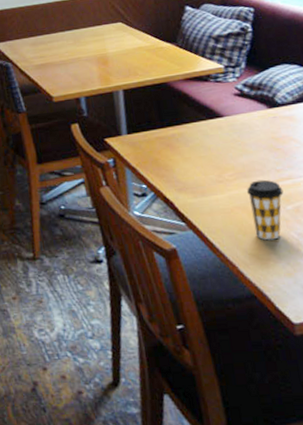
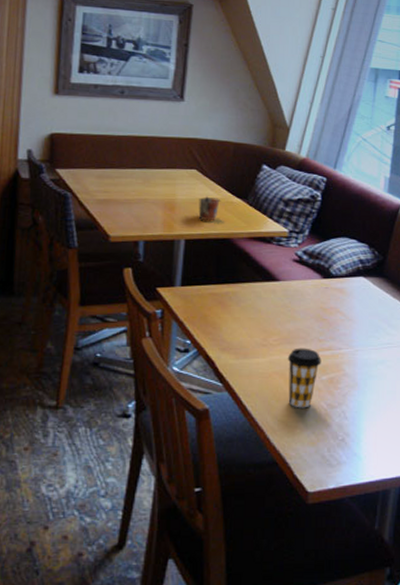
mug: none [129,45,151,70] -> present [198,196,221,221]

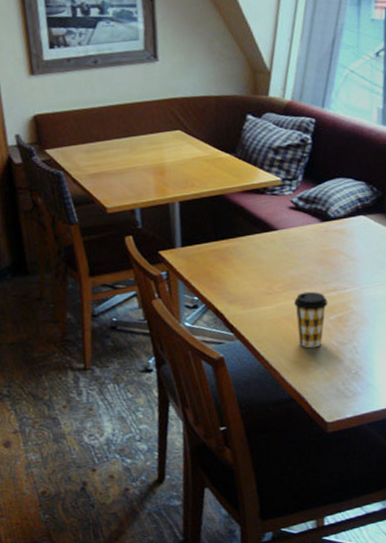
mug: present [198,196,221,221] -> none [187,155,210,181]

